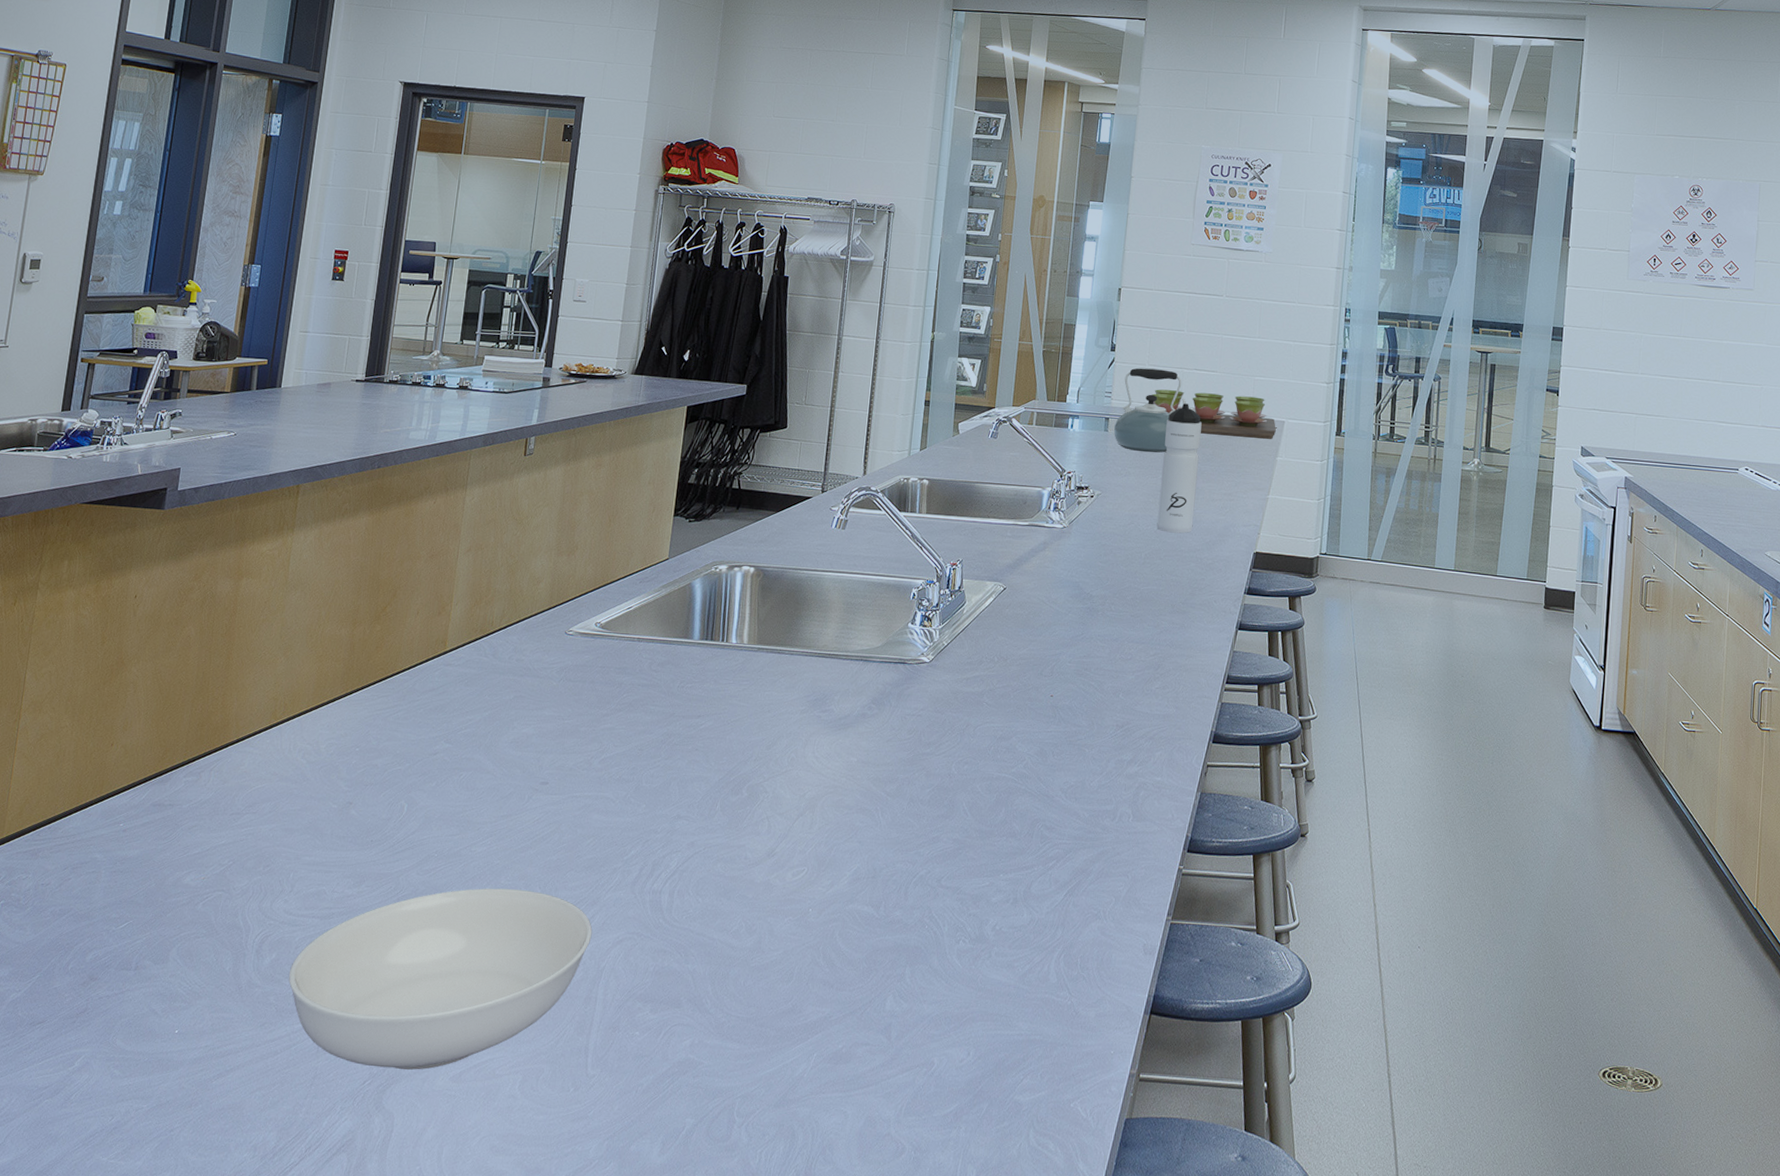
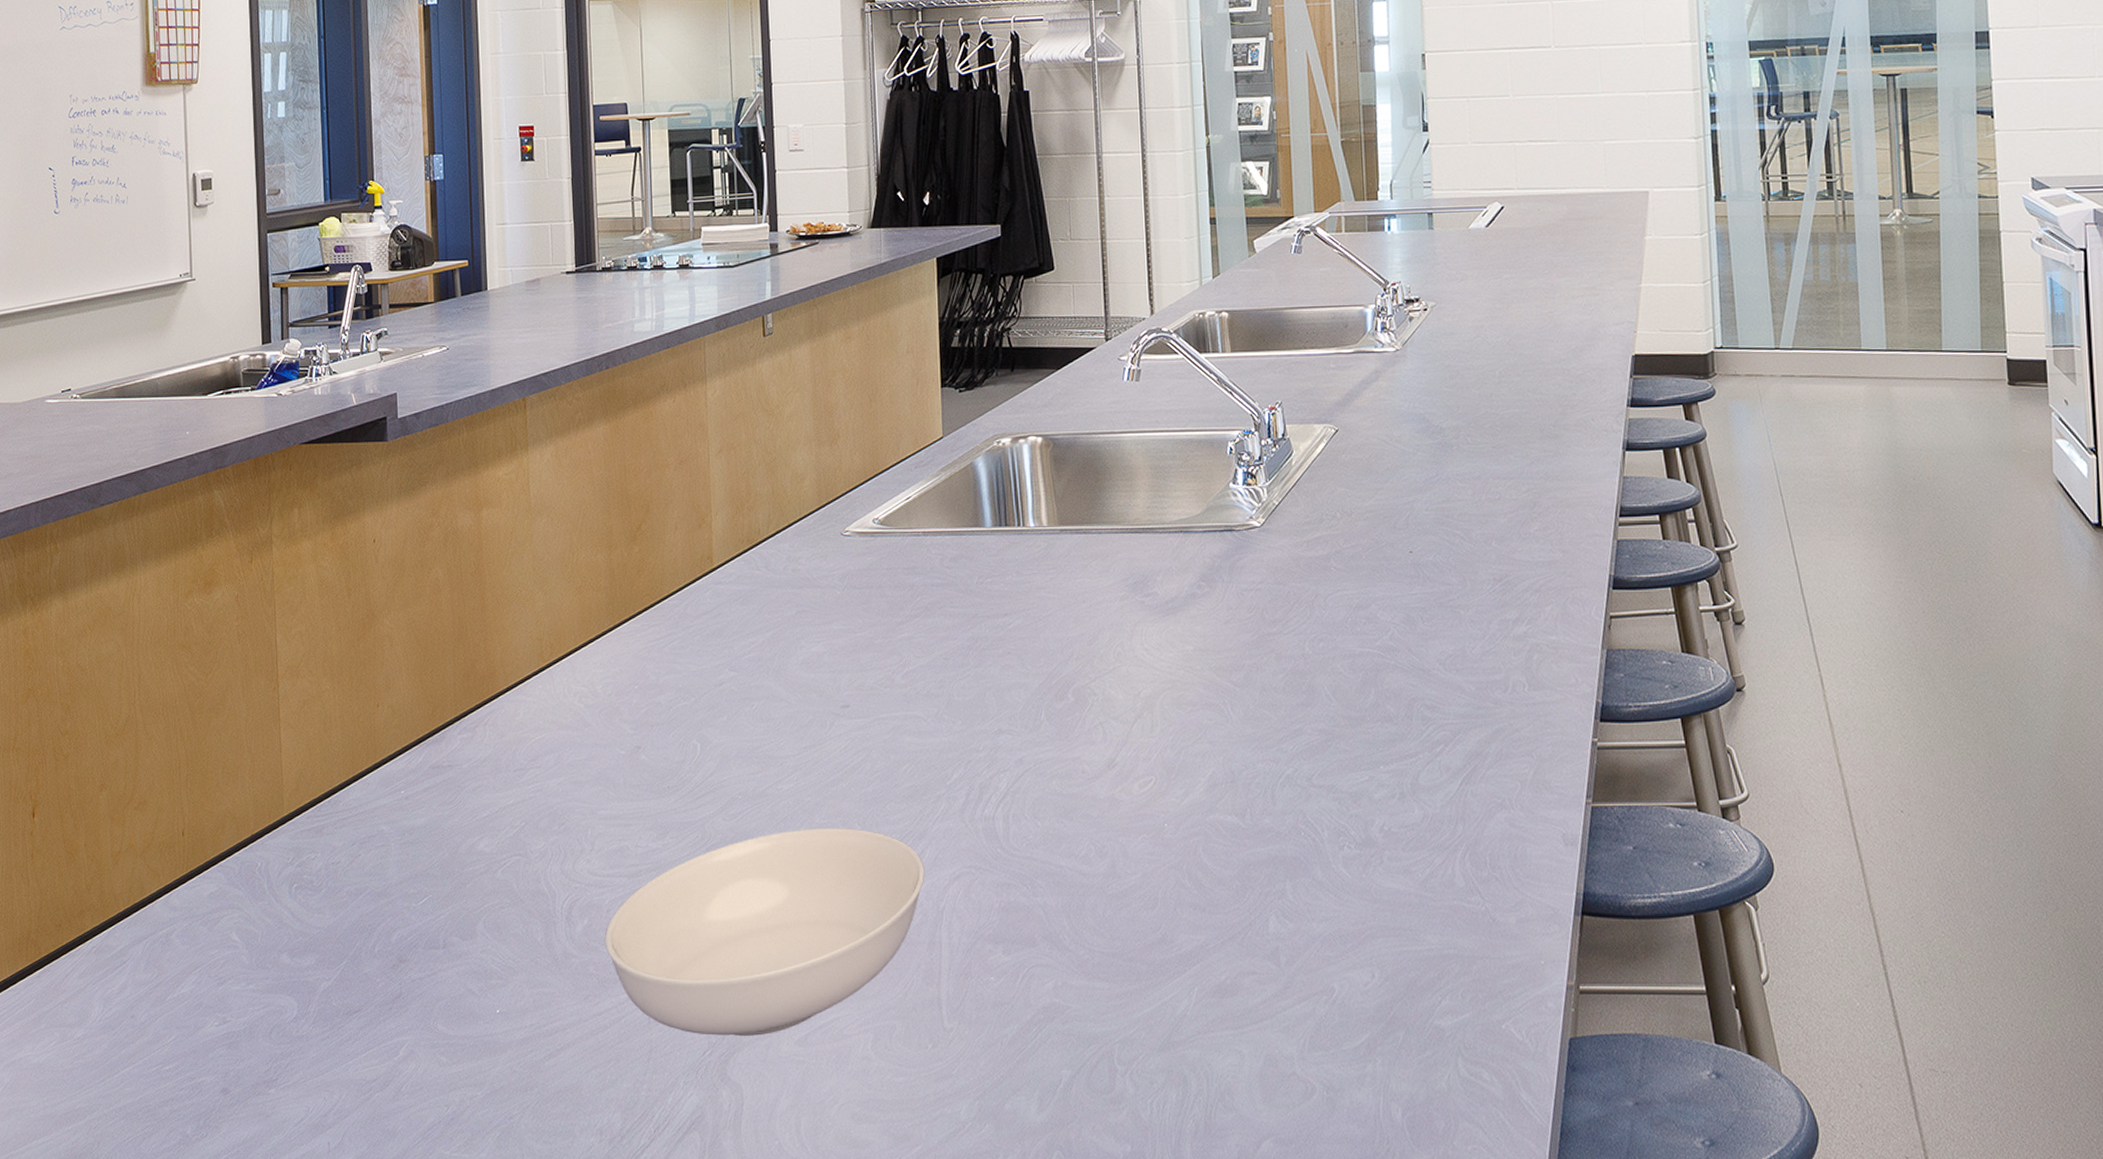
kettle: present [1114,368,1196,453] -> none [1440,146,1538,250]
tea set: present [1151,389,1277,440] -> none [1480,165,1640,218]
water bottle: present [1156,403,1202,534] -> none [1503,184,1553,343]

